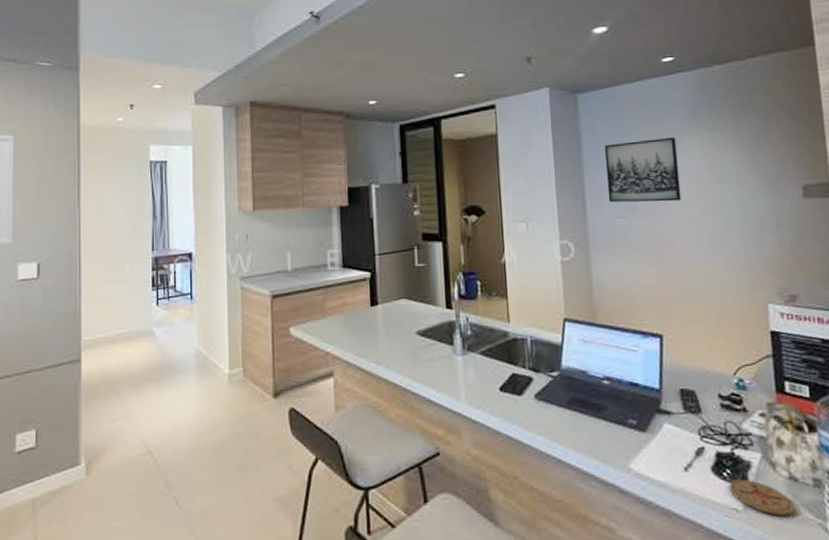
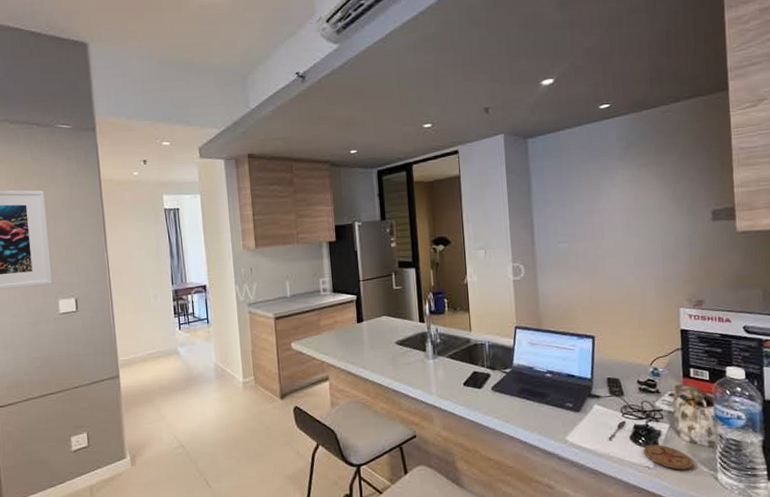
wall art: present [604,137,682,203] -> none [549,173,613,230]

